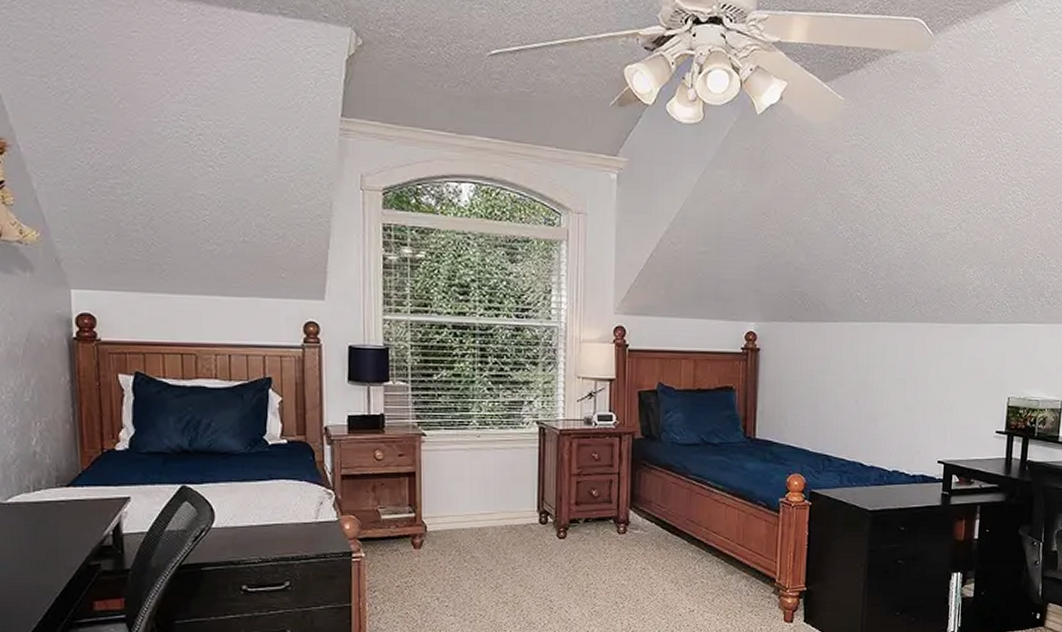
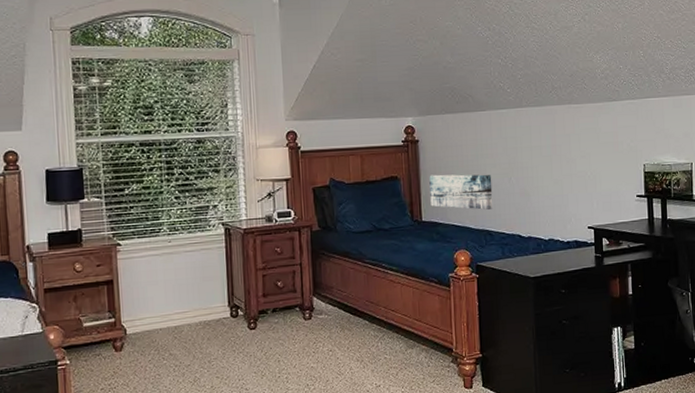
wall art: none [766,388,837,432] -> present [429,174,493,210]

